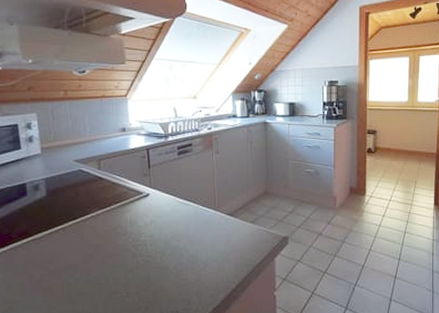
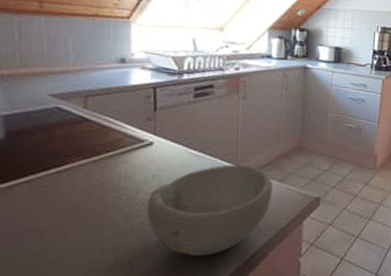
bowl: none [147,210,247,289] -> present [146,164,273,256]

